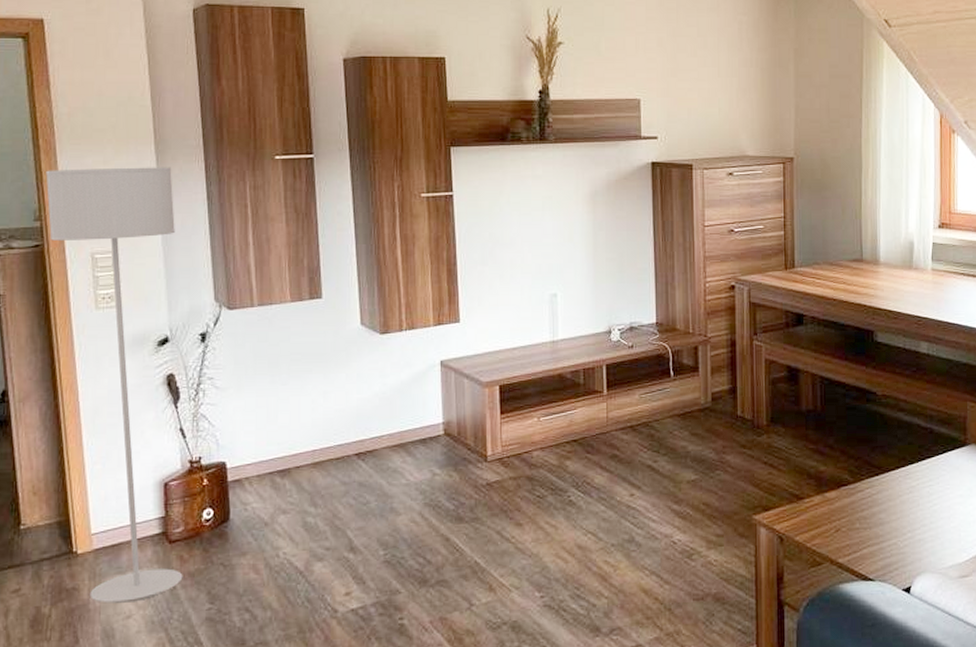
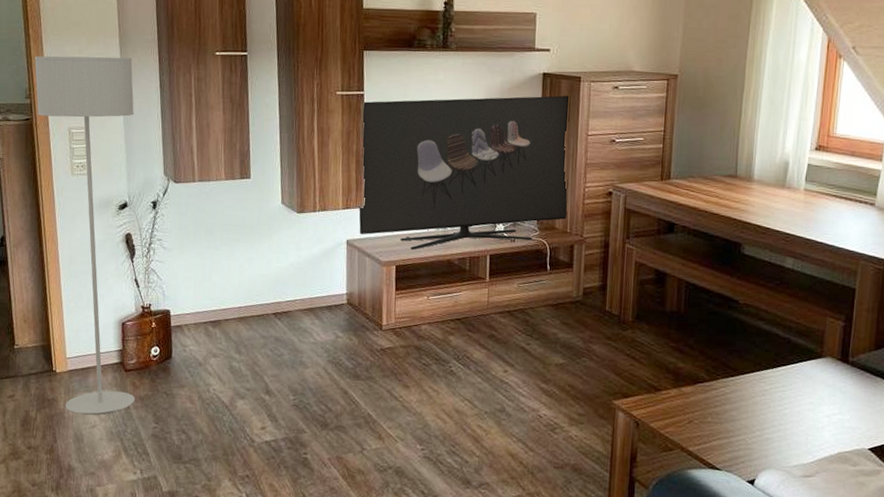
television: none [453,186,687,366] -> present [359,96,571,250]

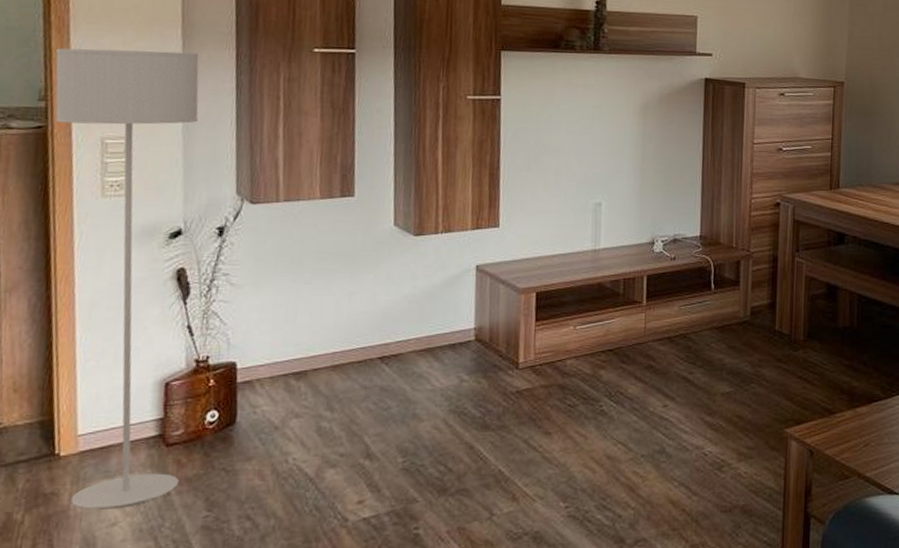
television: present [359,96,571,250] -> none [491,102,735,274]

